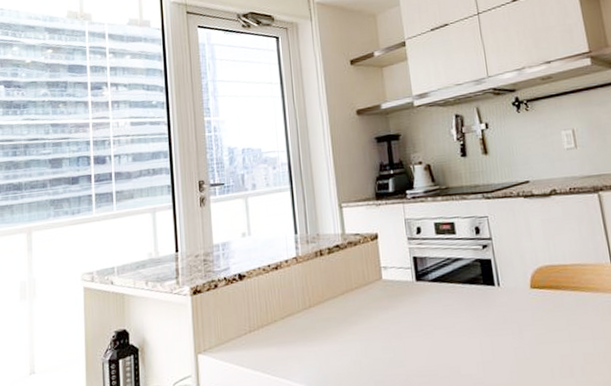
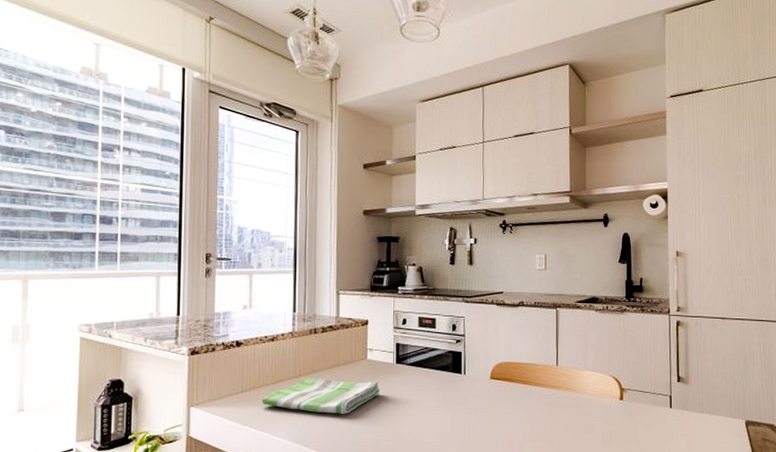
dish towel: none [272,305,402,349] -> present [261,378,379,415]

